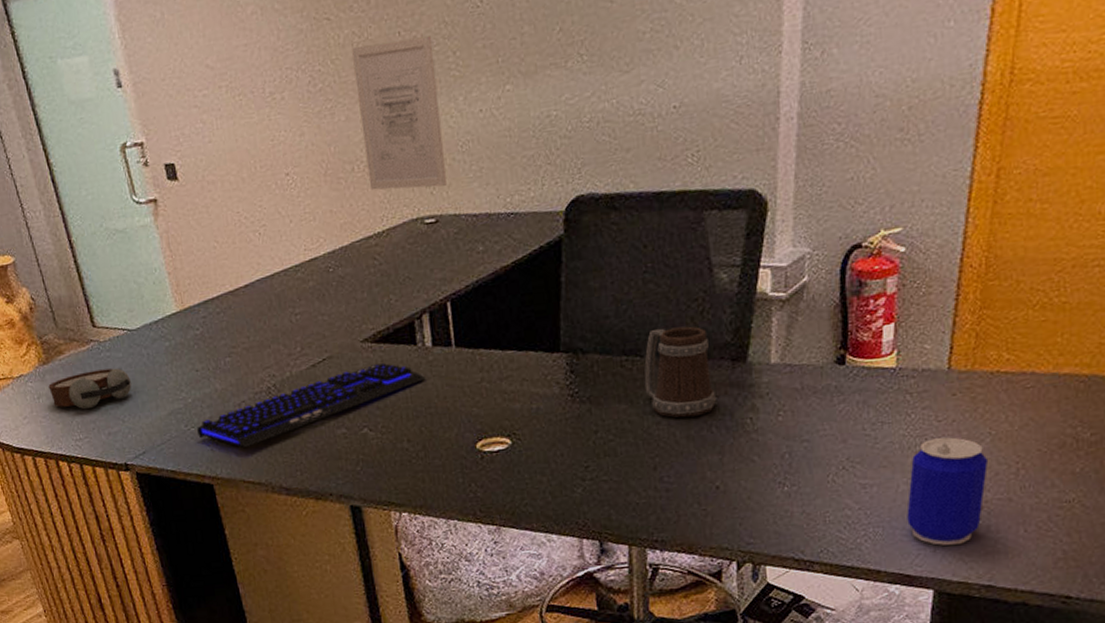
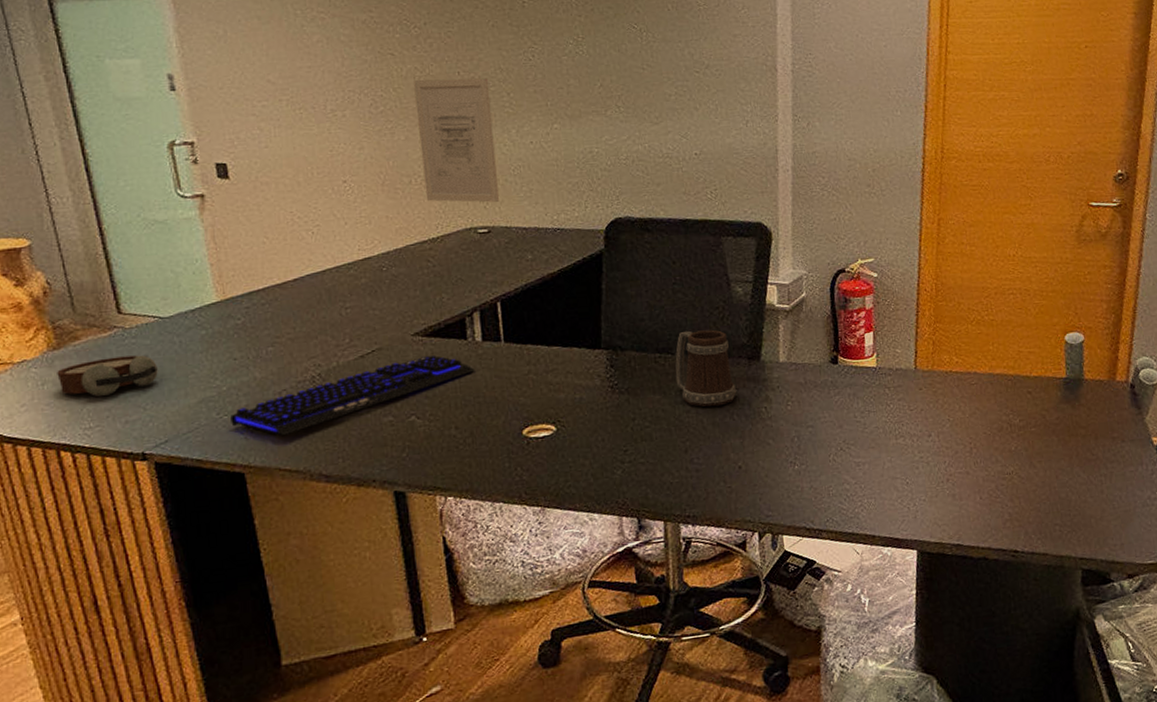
beer can: present [907,437,989,545] -> none [892,423,950,512]

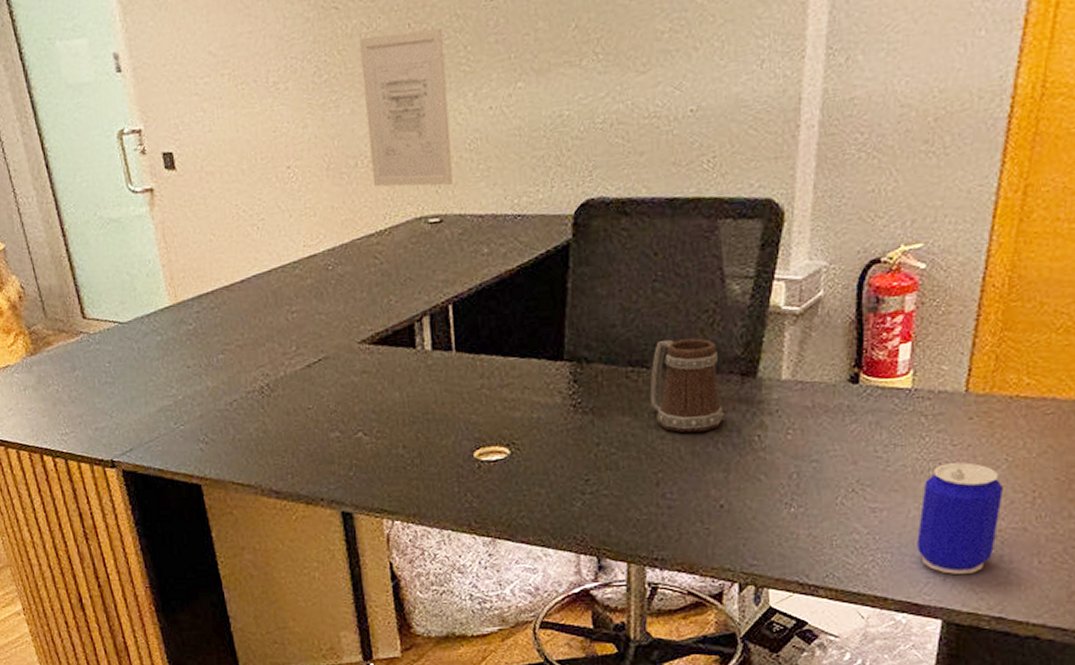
alarm clock: present [57,355,158,397] -> none [35,361,121,403]
keyboard: present [230,355,475,436] -> none [186,365,424,449]
beer can: none [892,423,950,512] -> present [917,462,1004,574]

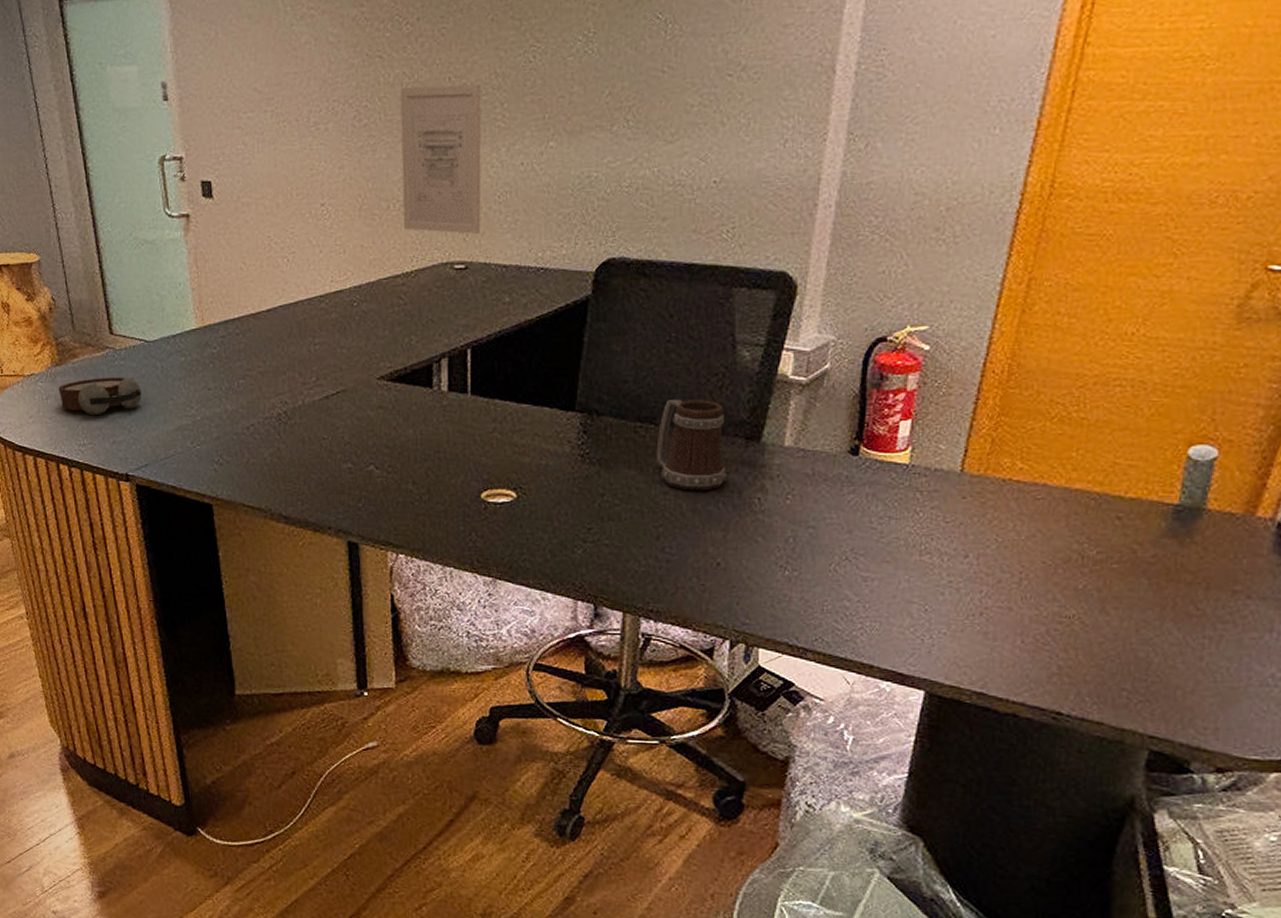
alarm clock: none [35,361,121,403] -> present [58,377,142,416]
beer can: present [917,462,1004,574] -> none [905,539,993,648]

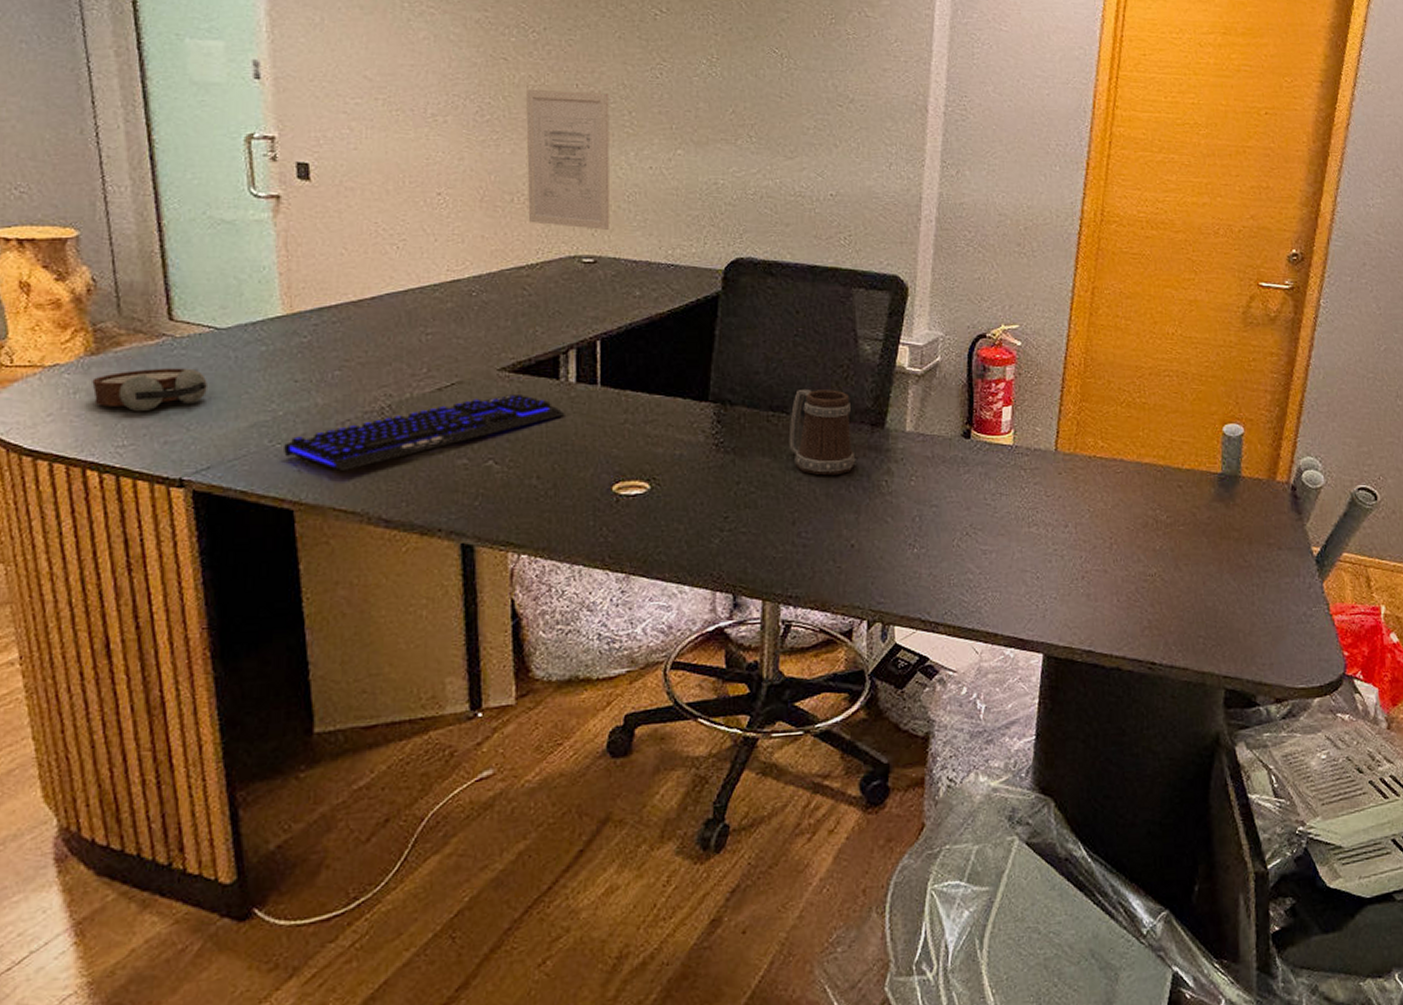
keyboard: none [203,401,438,472] -> present [284,393,565,472]

